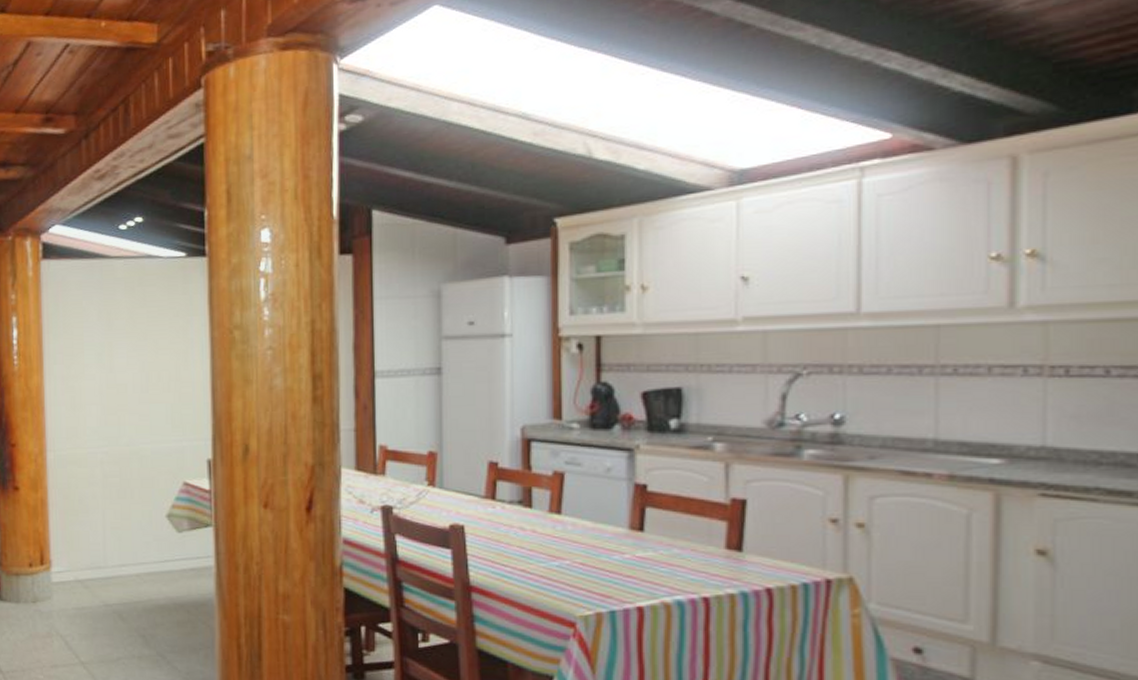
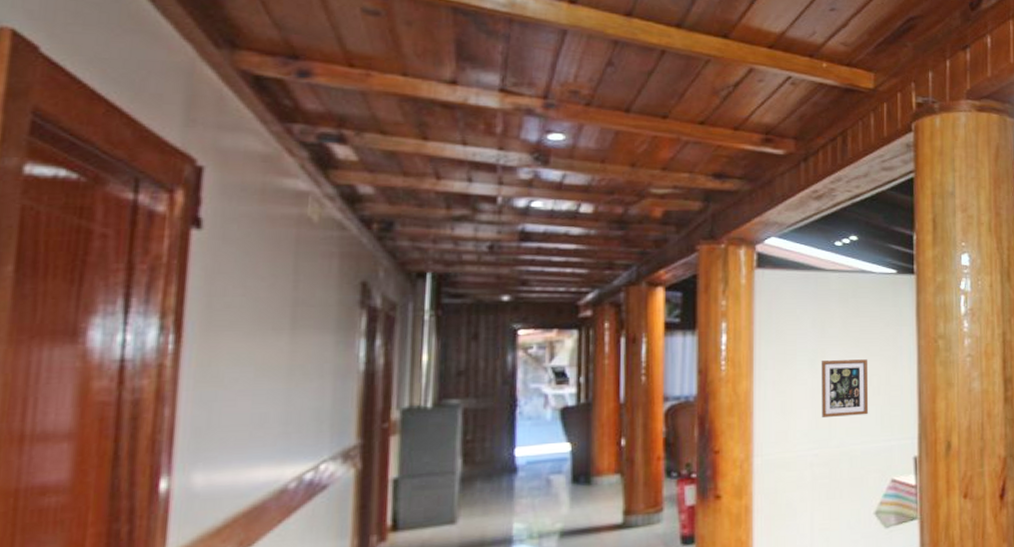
picture frame: none [108,353,159,414] -> present [821,359,869,417]

